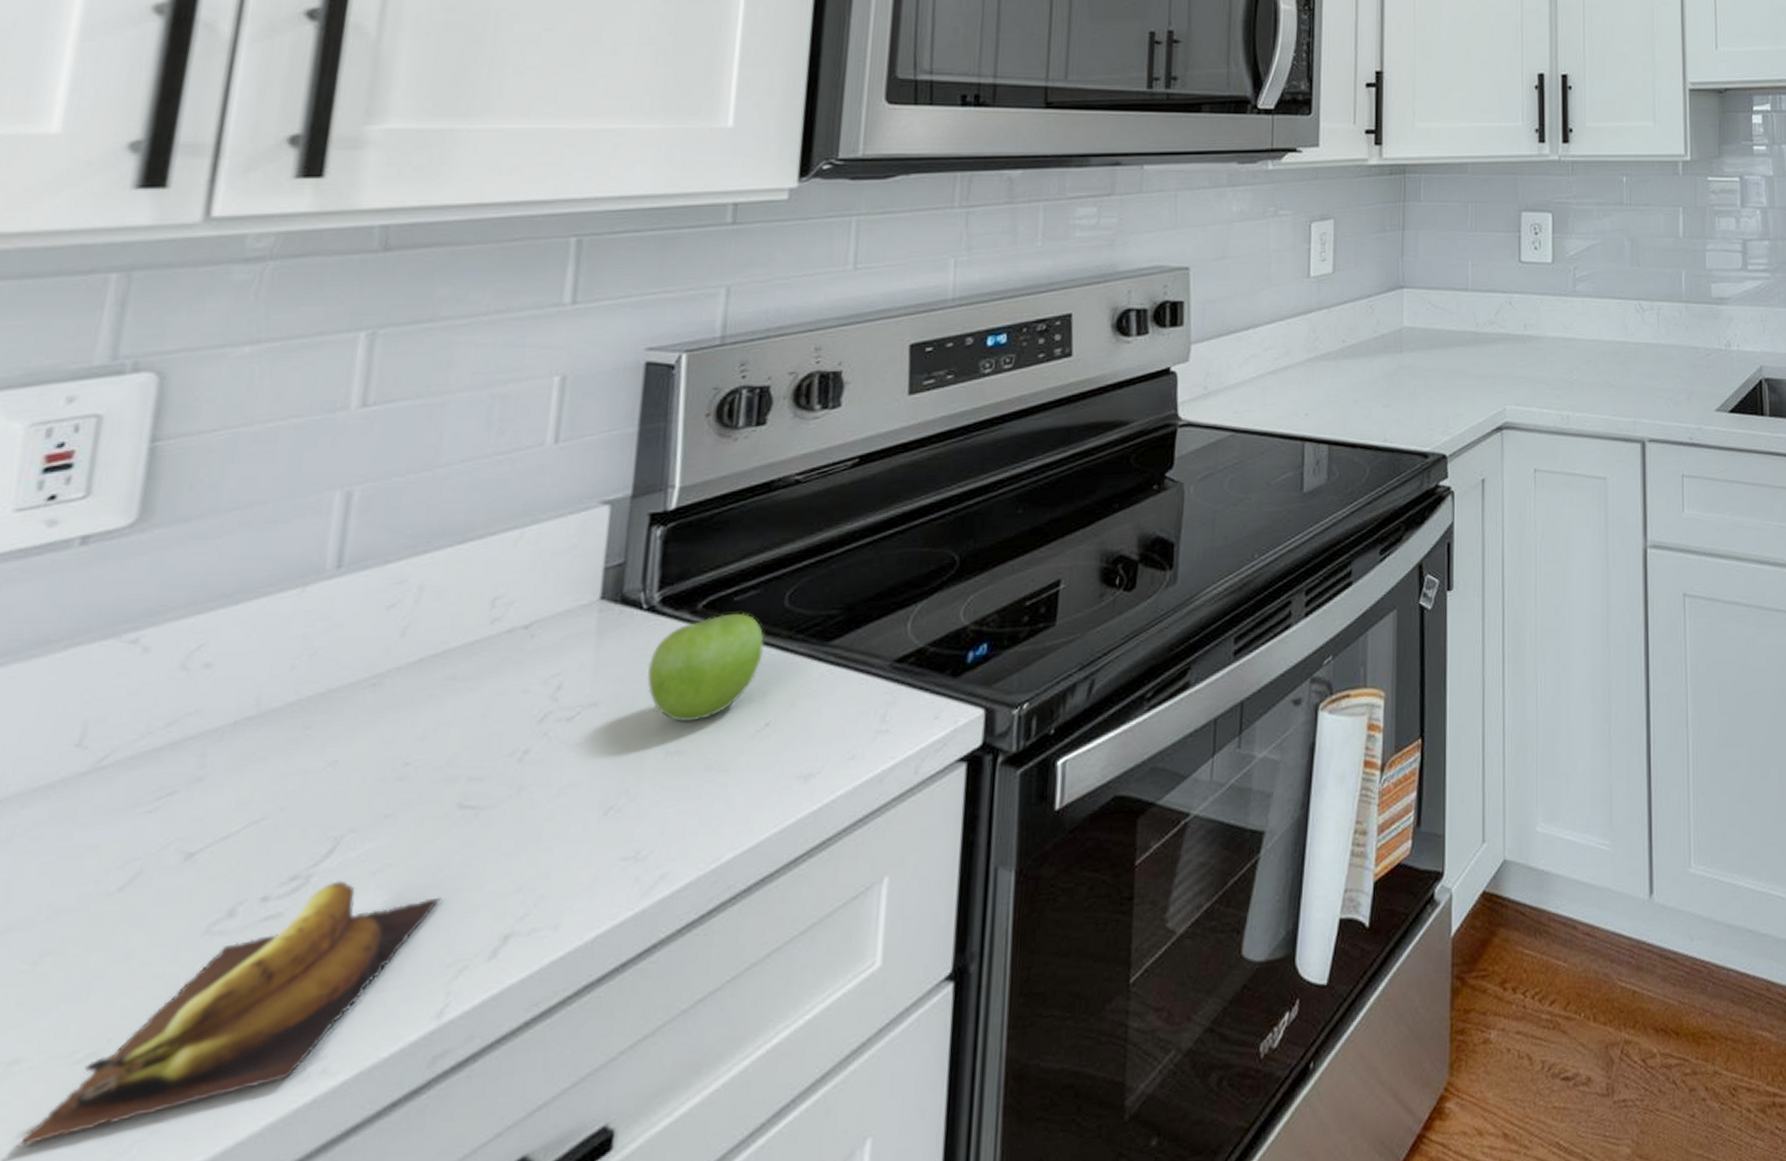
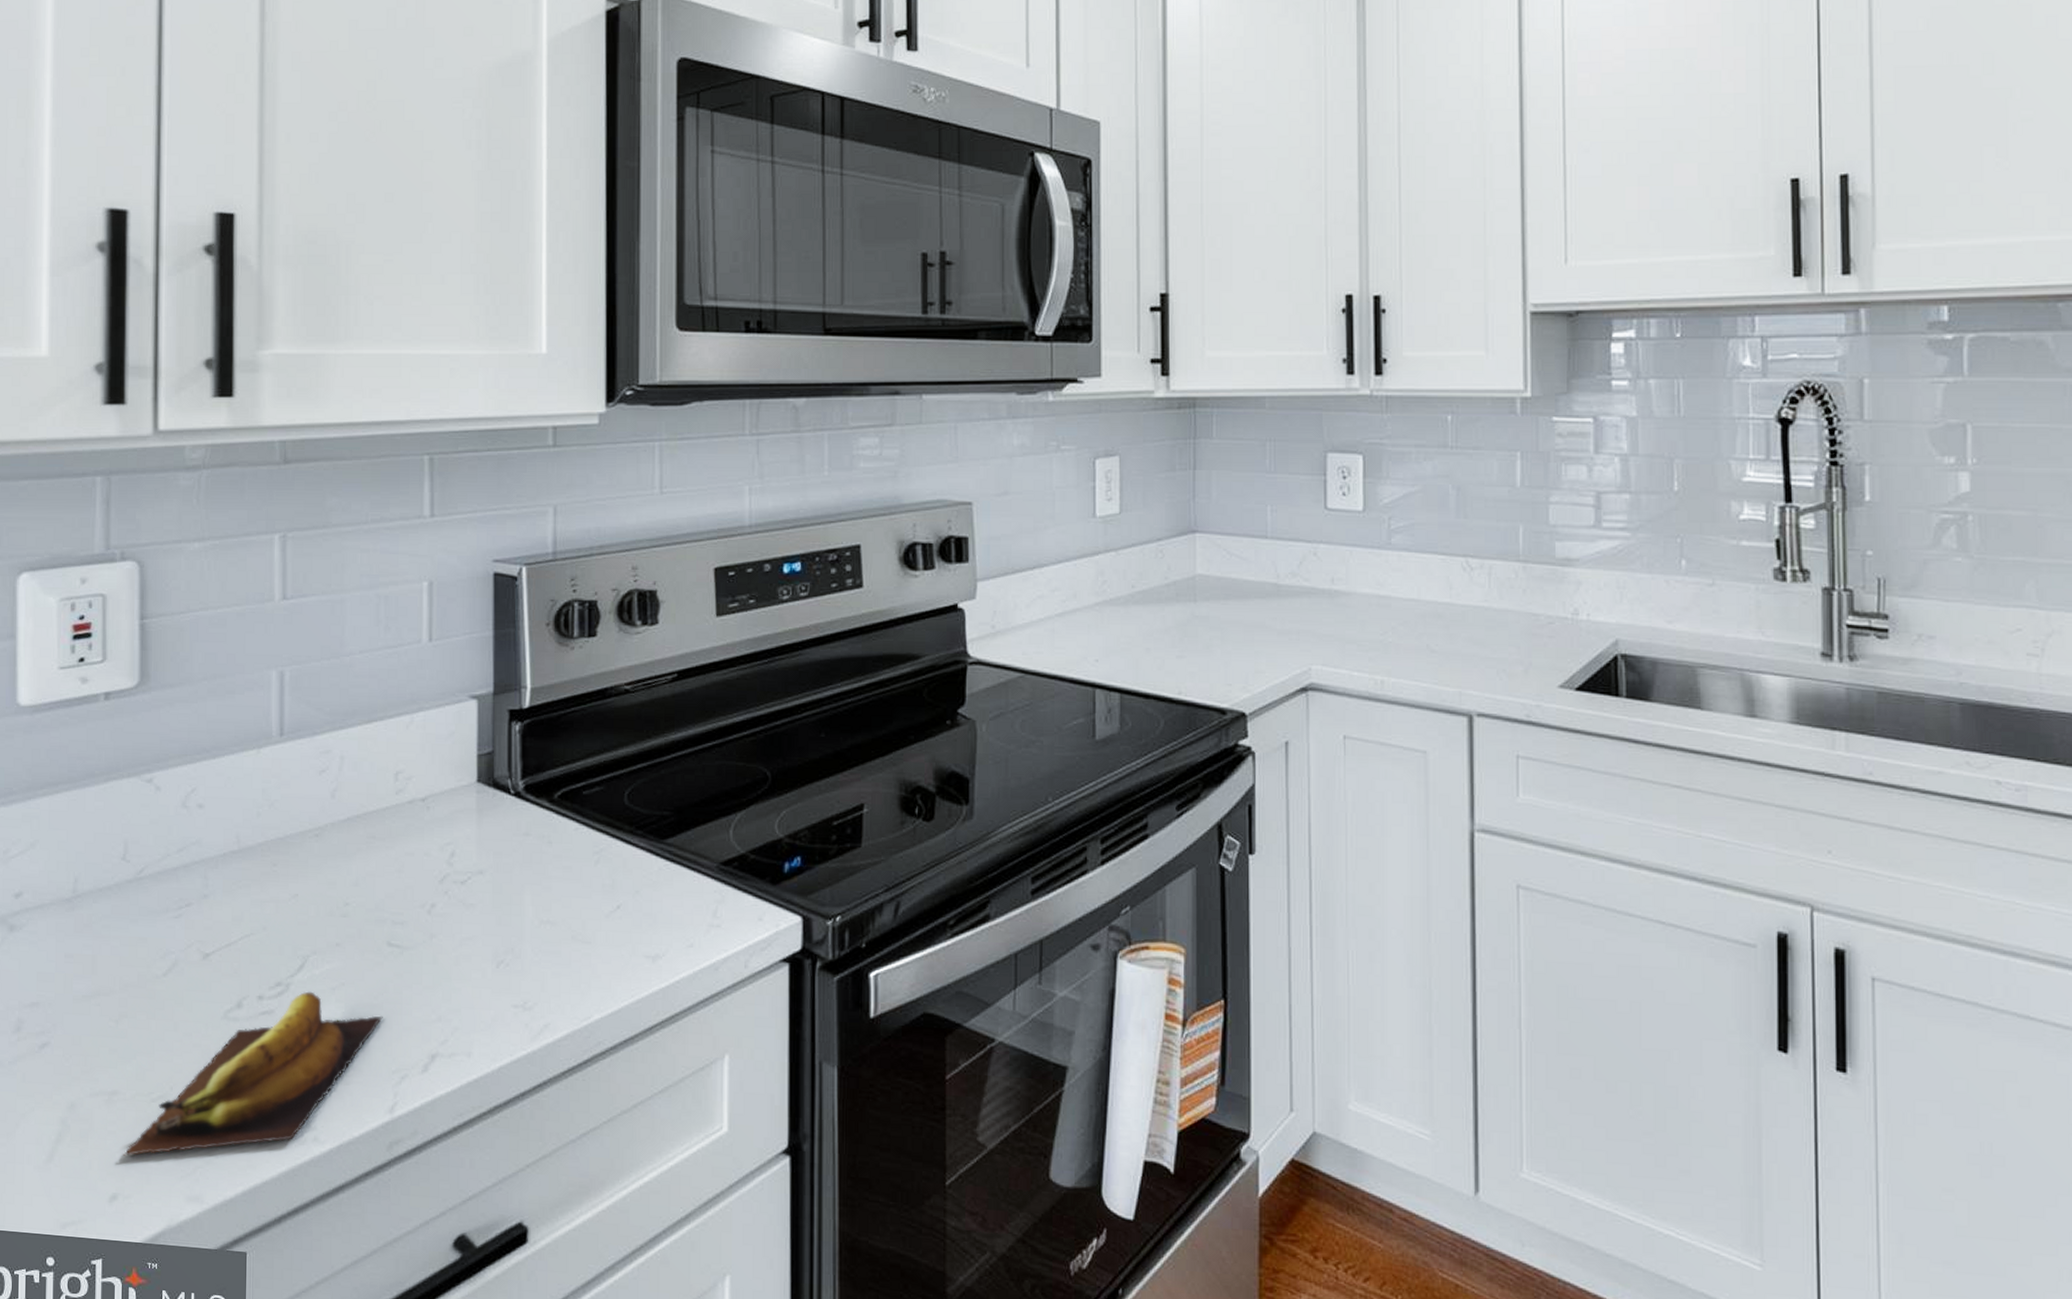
fruit: present [647,612,765,723] -> none [519,805,610,897]

